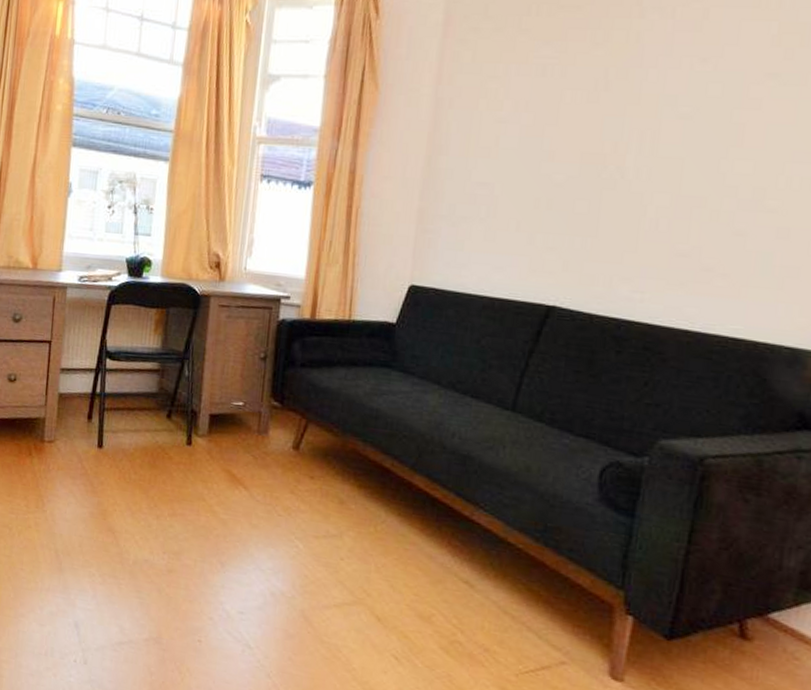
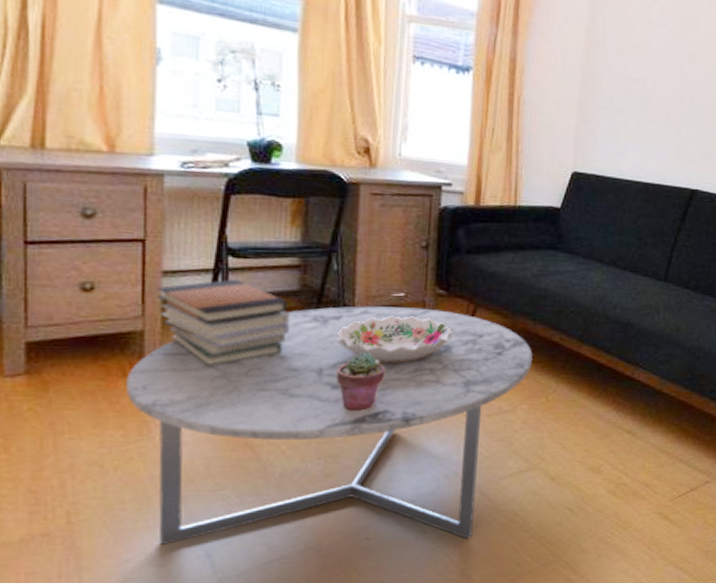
coffee table: none [30,410,363,665] -> present [126,306,534,546]
book stack: none [55,378,148,455] -> present [157,278,289,367]
potted succulent: none [182,456,223,514] -> present [337,351,385,411]
decorative bowl: none [184,423,285,470] -> present [337,315,453,361]

